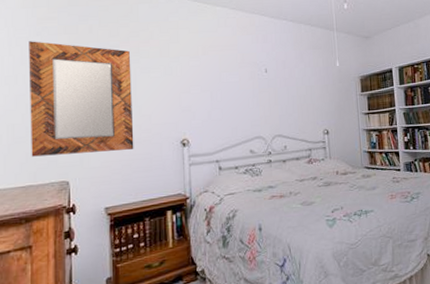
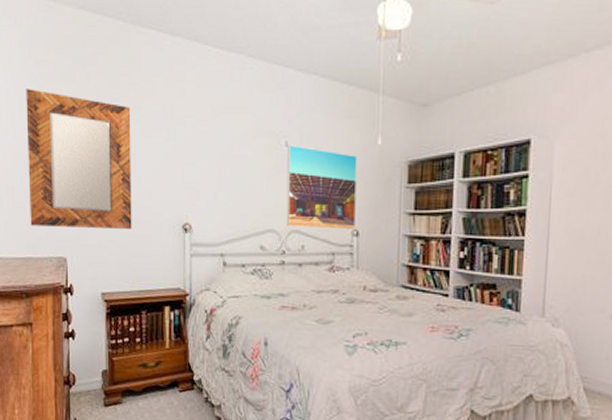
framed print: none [267,71,325,133] -> present [286,145,357,230]

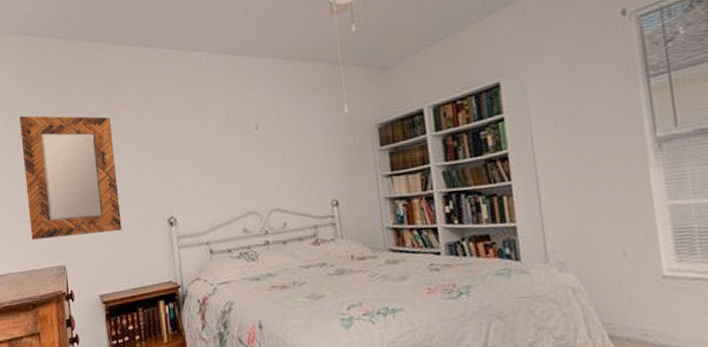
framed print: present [286,145,357,230] -> none [258,126,334,206]

